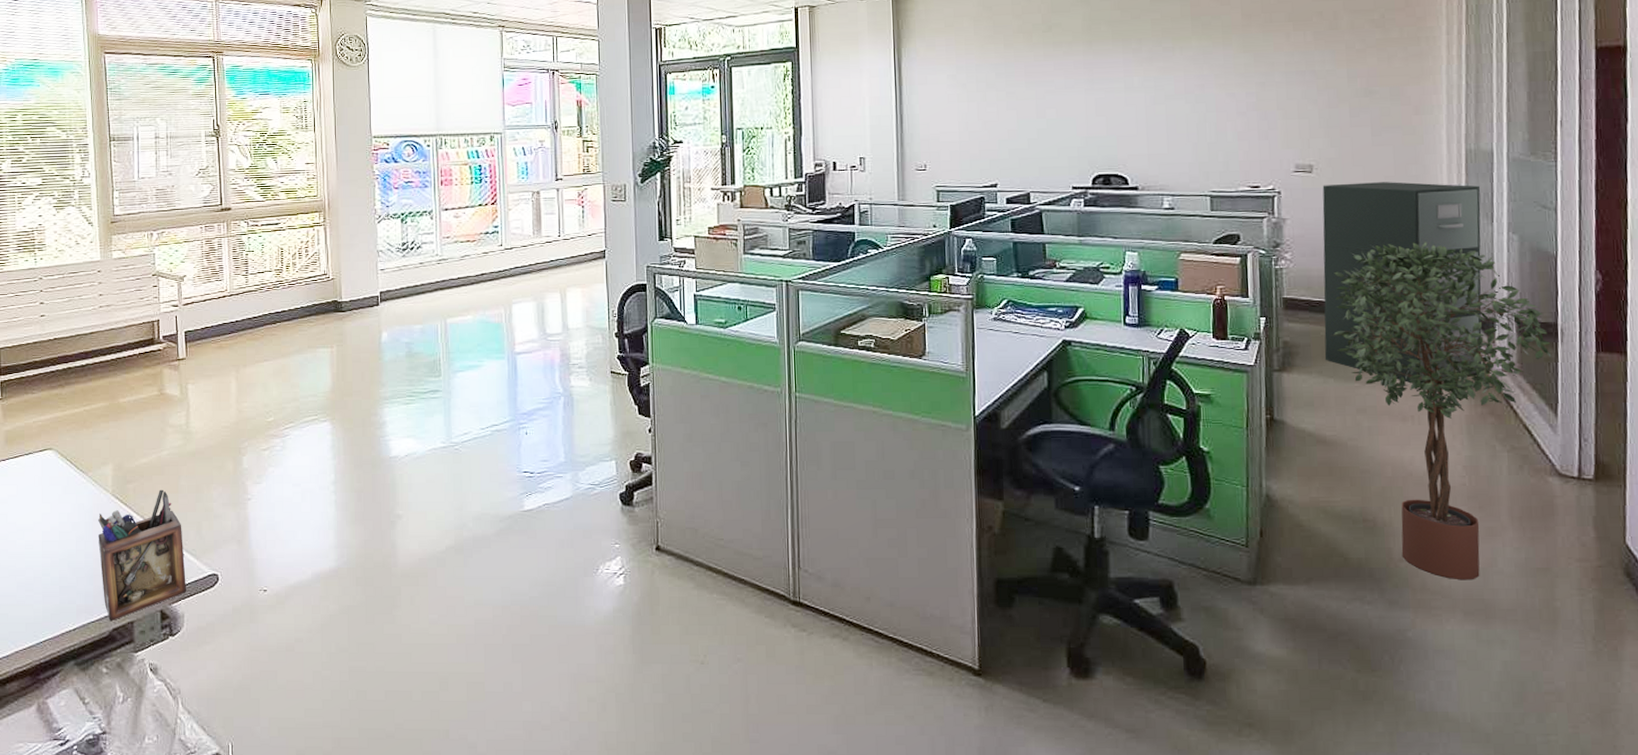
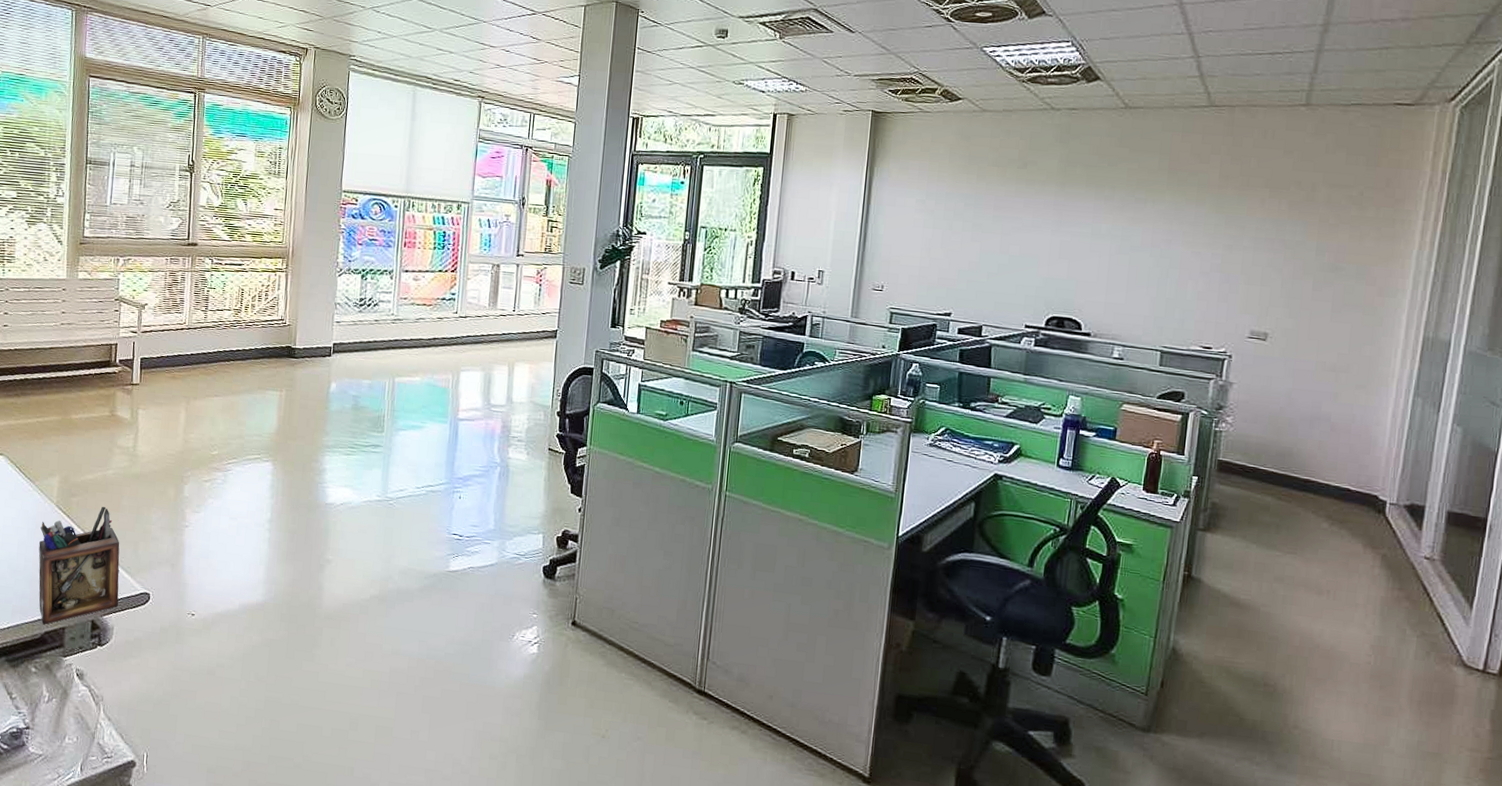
filing cabinet: present [1322,182,1482,384] -> none [1250,354,1431,561]
potted tree: present [1331,242,1552,580] -> none [1260,420,1476,755]

